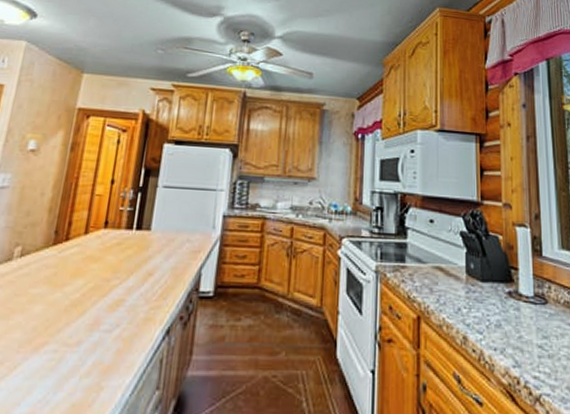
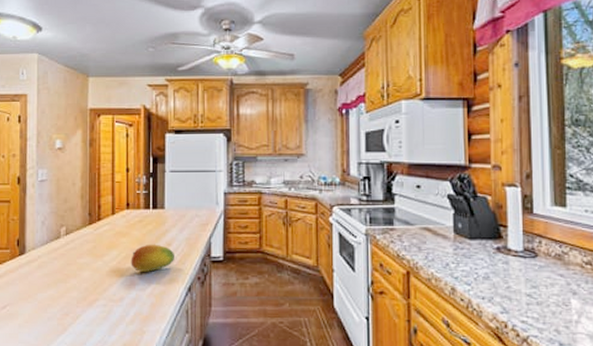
fruit: none [98,272,156,308] -> present [131,244,175,272]

